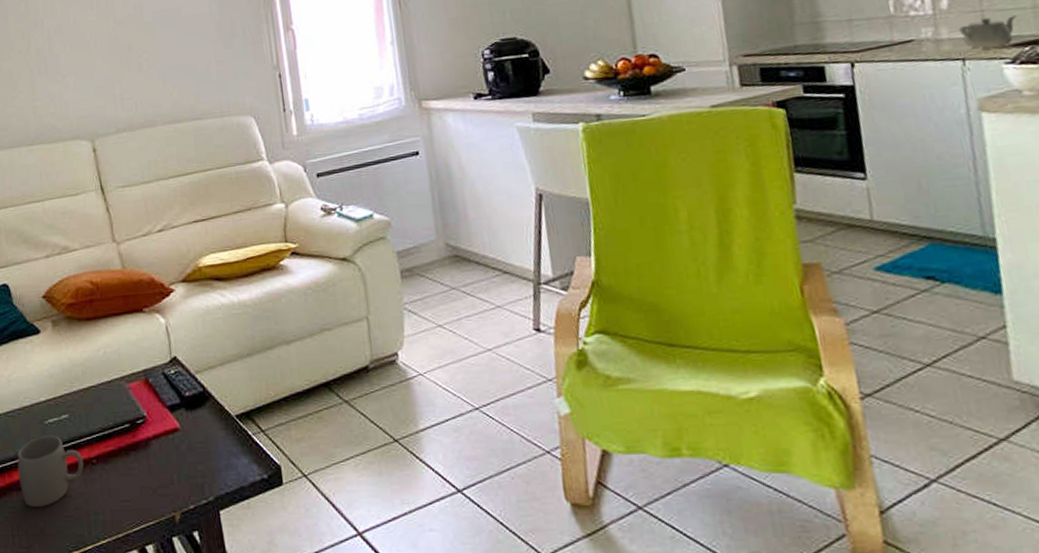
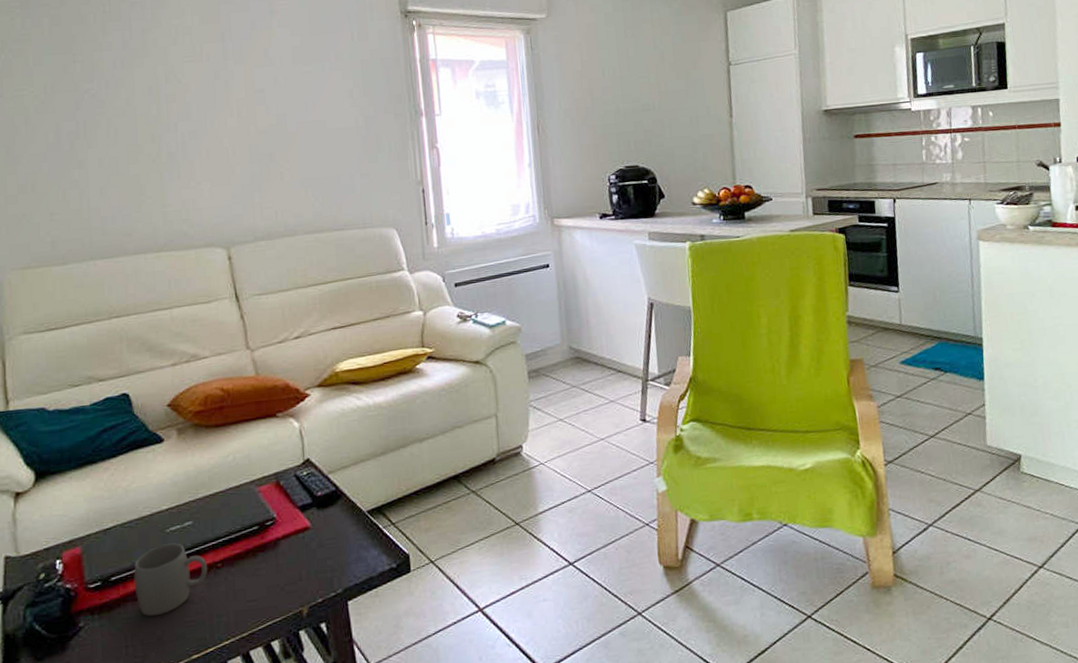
teapot: present [959,15,1017,51] -> none [968,167,1007,194]

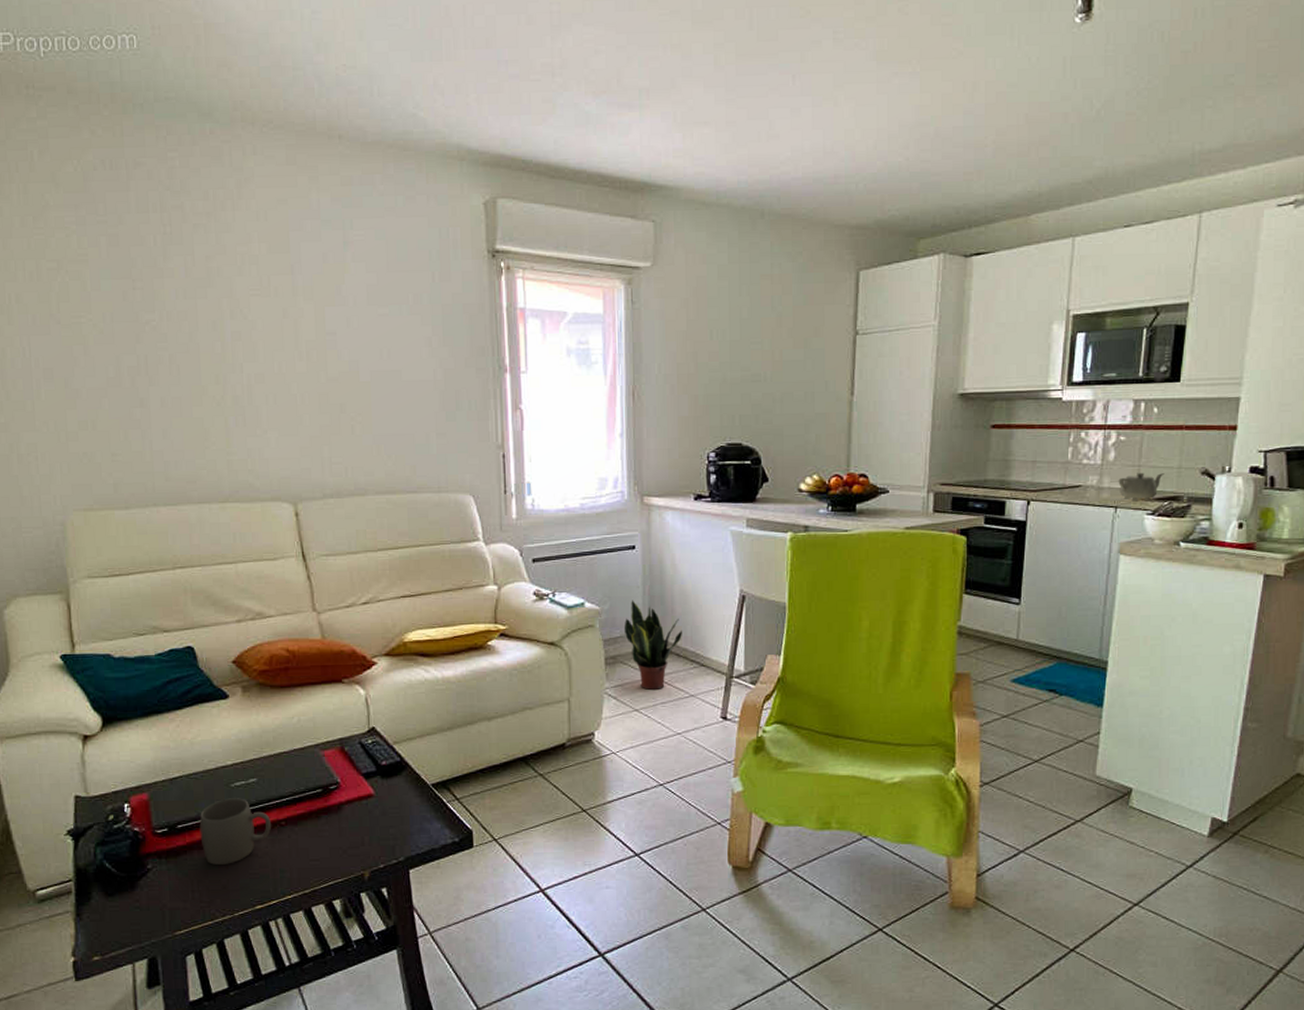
potted plant: none [543,315,599,399] -> present [623,600,683,690]
teapot: none [968,167,1007,194] -> present [1118,472,1164,502]

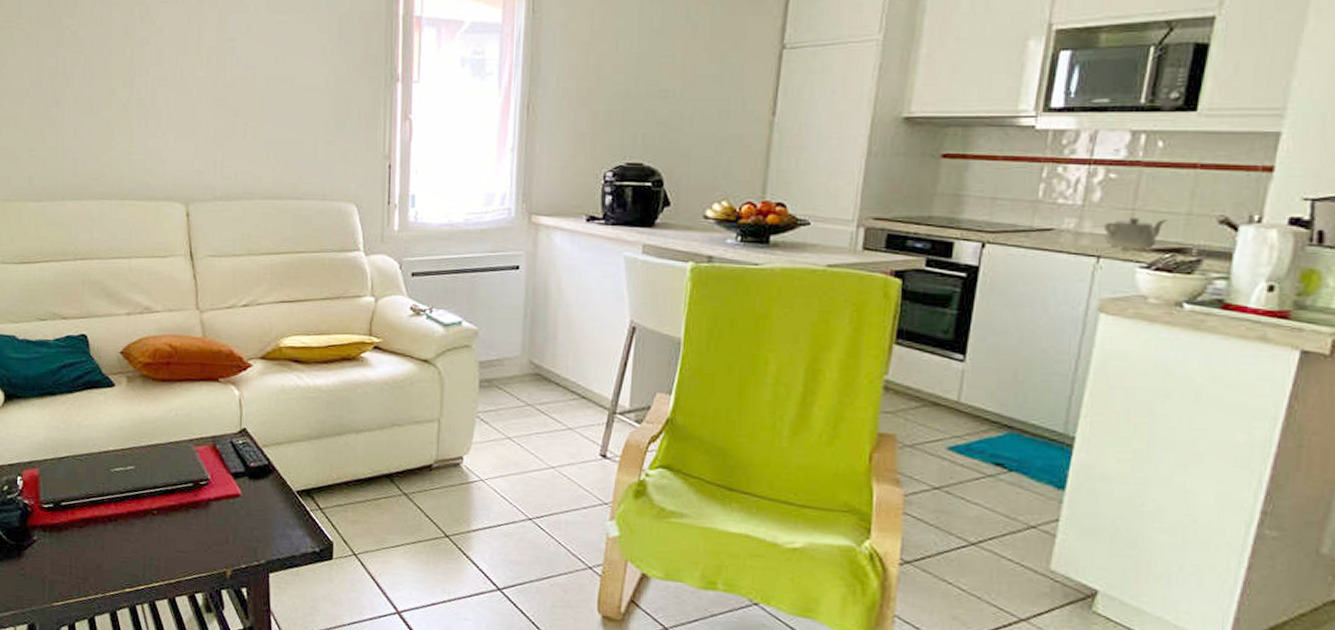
mug: present [199,798,272,865] -> none [80,482,145,546]
potted plant: present [623,600,683,690] -> none [501,322,565,419]

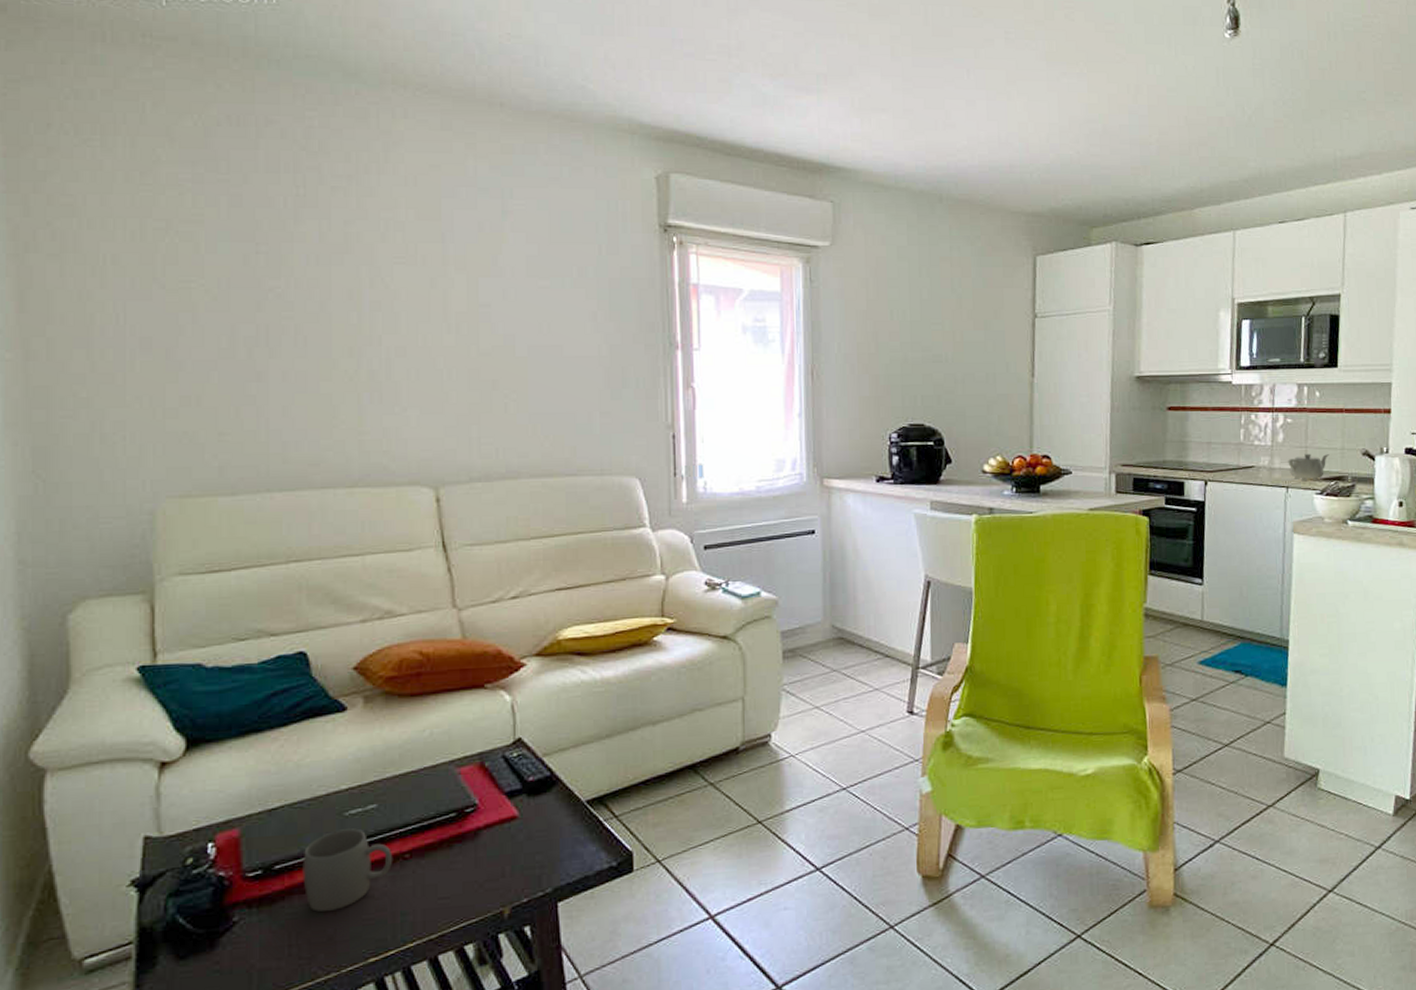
mug: none [80,482,145,546] -> present [302,828,393,912]

